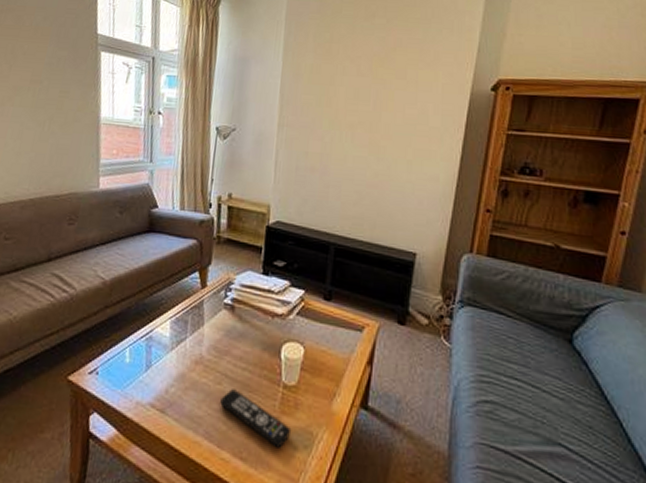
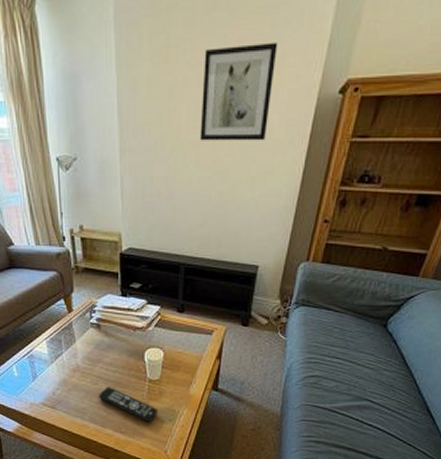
wall art: none [356,45,431,127] -> present [200,42,278,141]

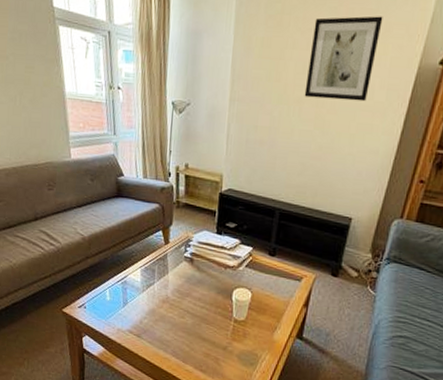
remote control: present [99,387,159,423] -> none [184,322,241,365]

